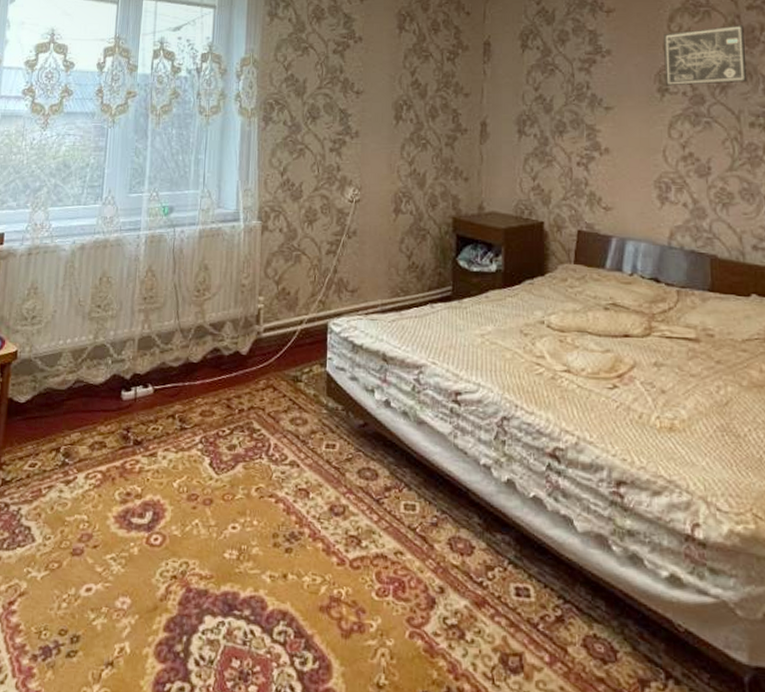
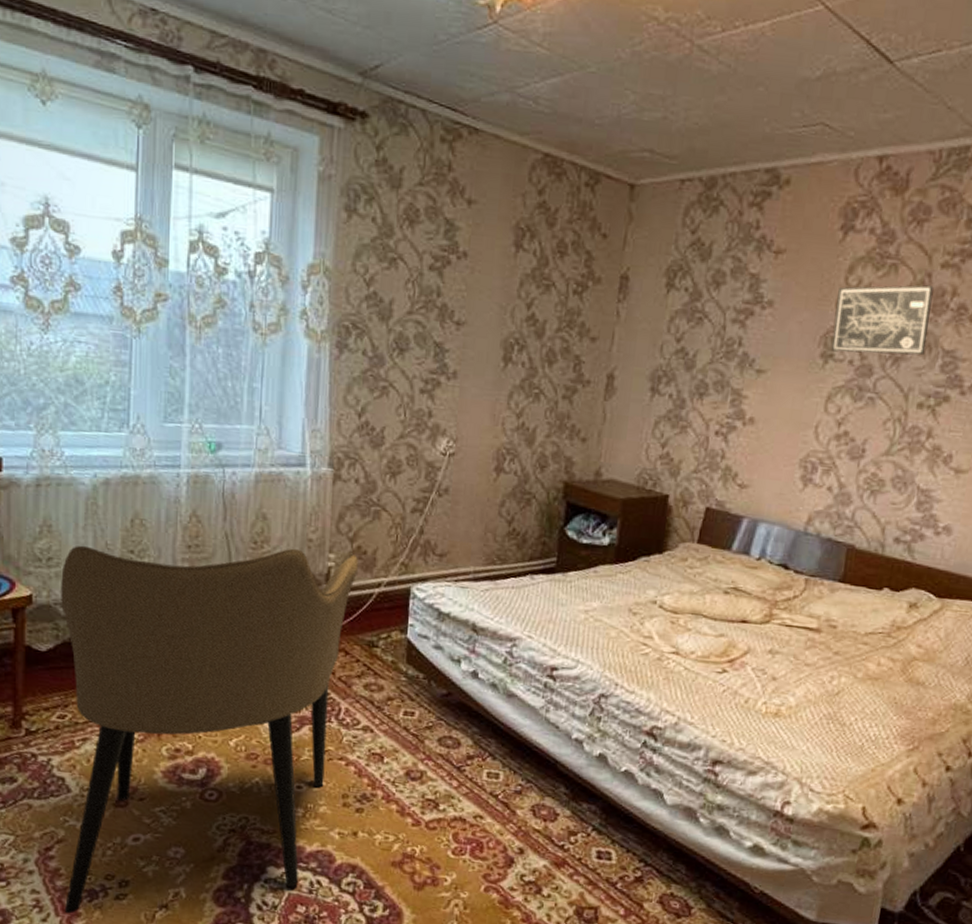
armchair: none [20,294,284,675] -> present [61,545,359,914]

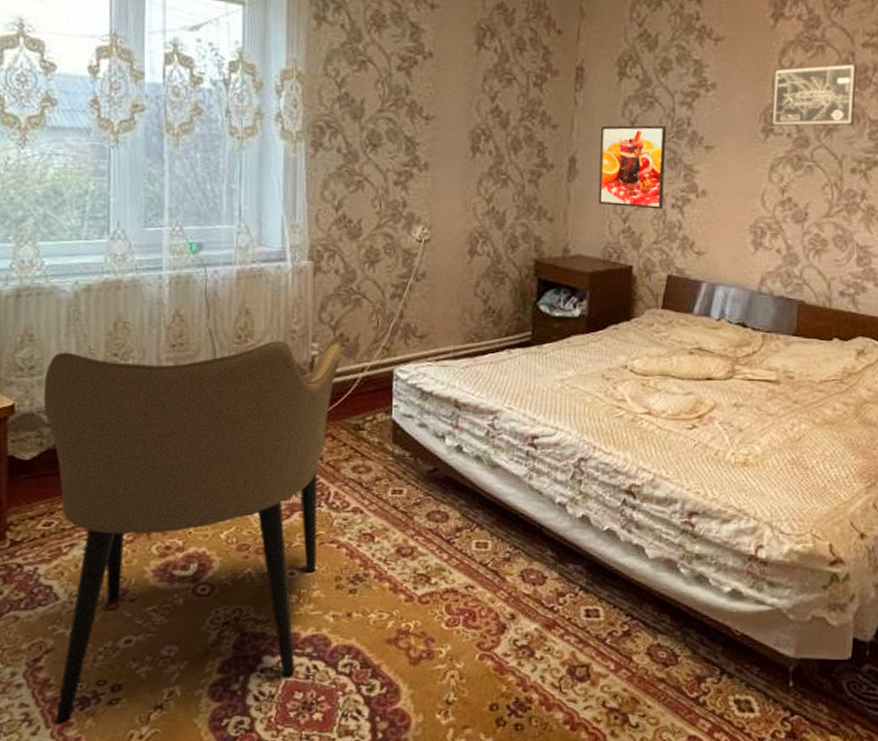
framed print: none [635,341,716,436] -> present [598,125,667,210]

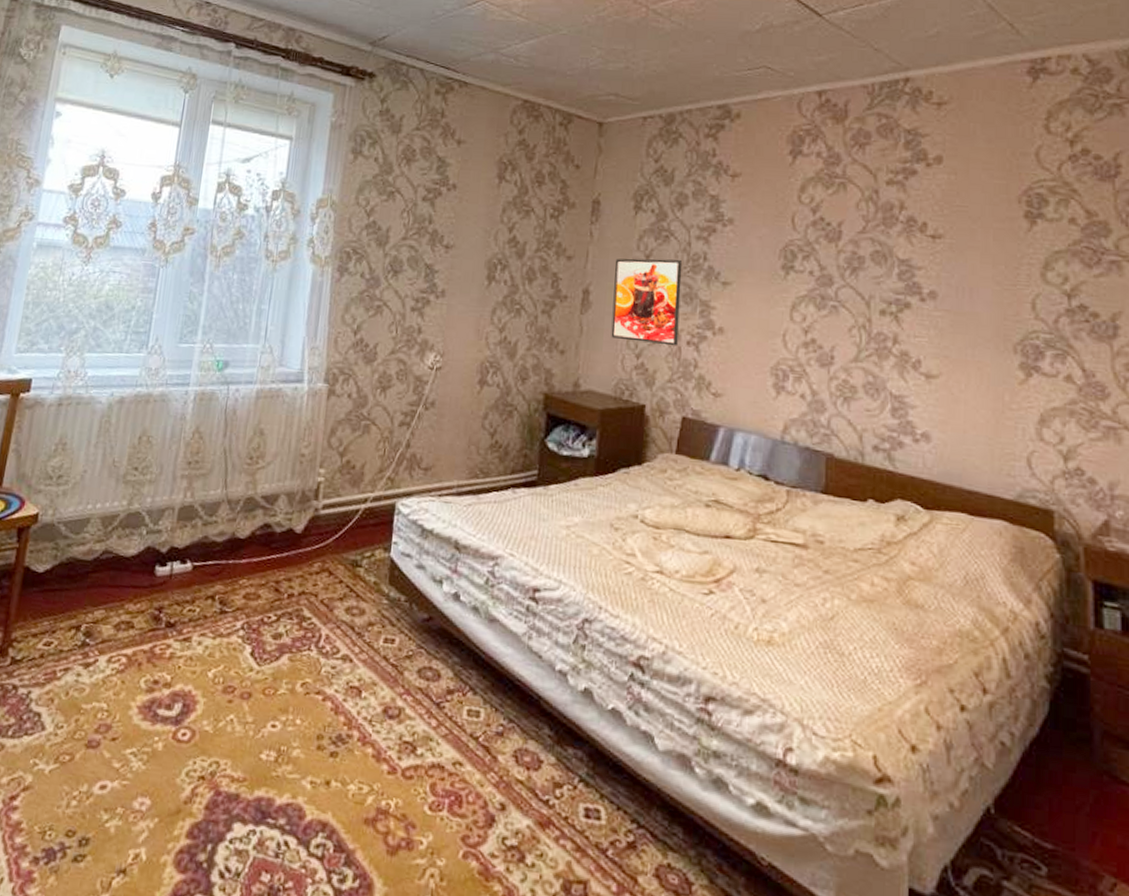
armchair: present [44,340,342,725] -> none [18,462,348,879]
wall art: present [770,63,857,127] -> none [790,200,882,265]

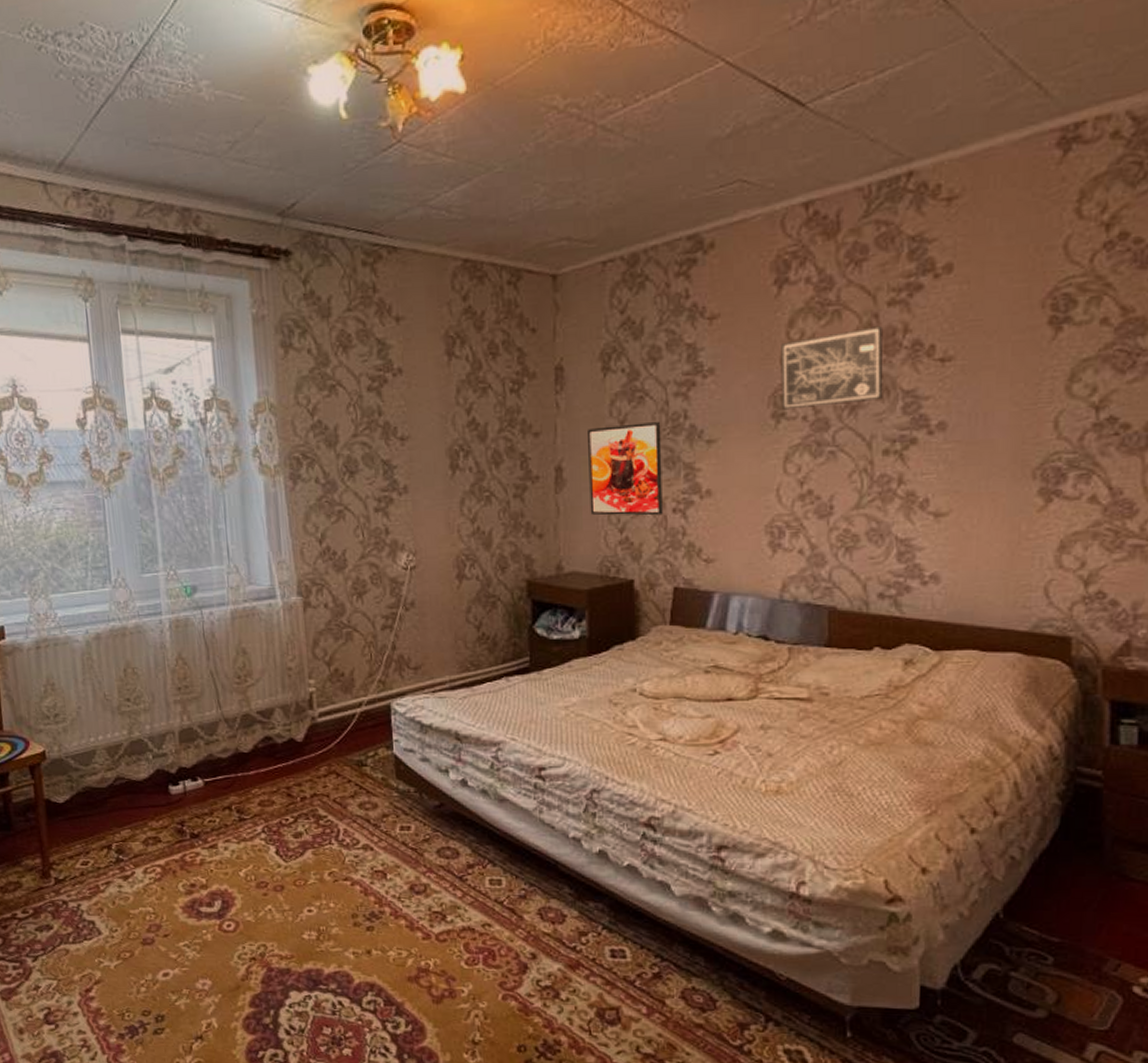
wall art: none [790,200,882,265] -> present [781,326,883,410]

